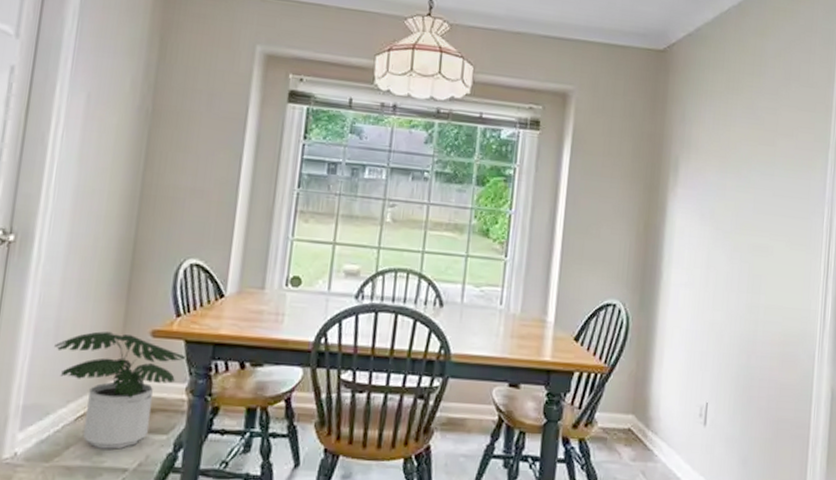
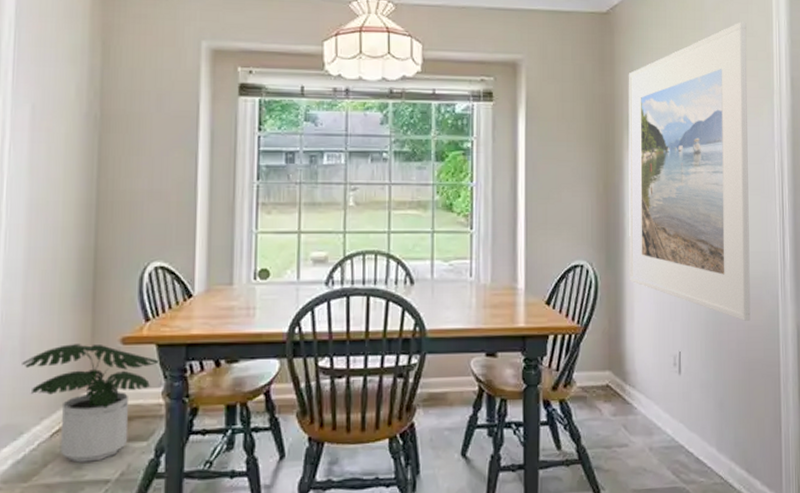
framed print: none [662,71,807,379] -> present [628,22,751,321]

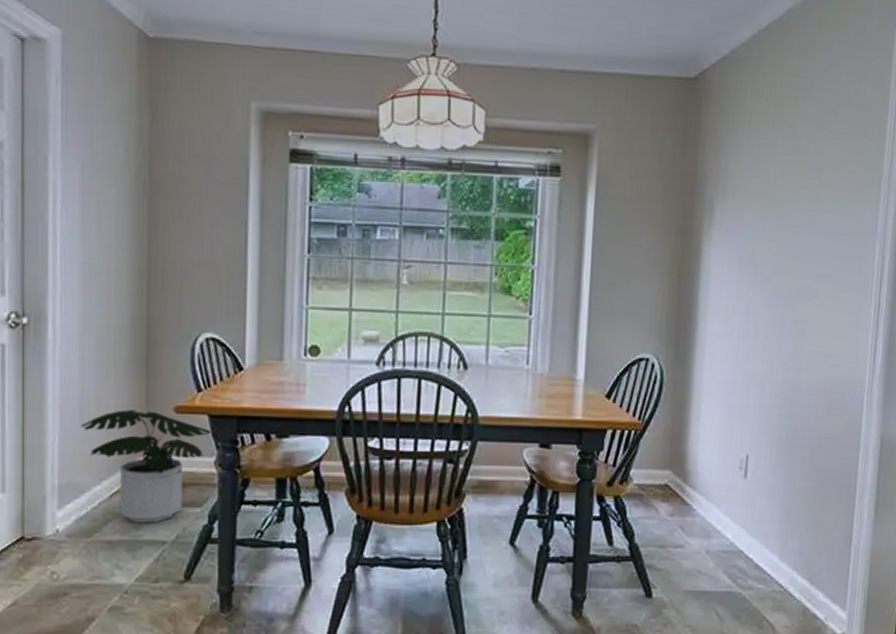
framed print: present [628,22,751,321] -> none [698,92,858,427]

